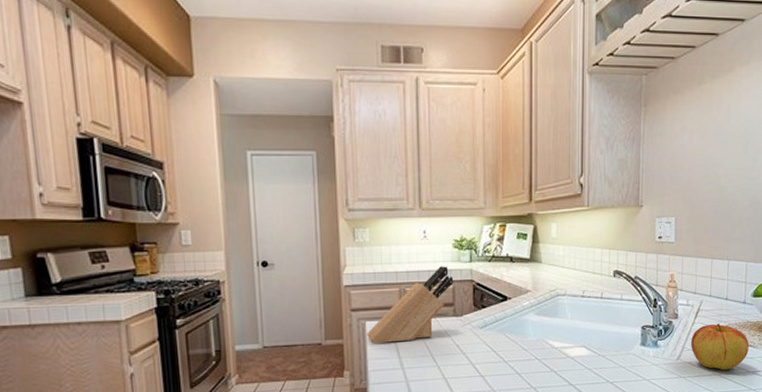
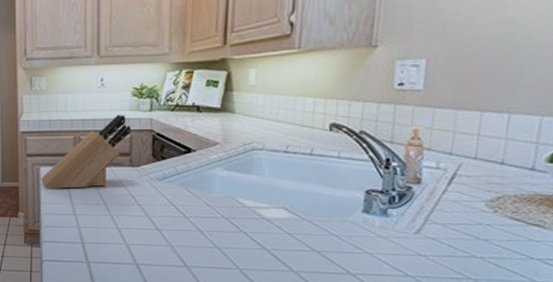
apple: present [691,323,749,371] -> none [438,193,536,254]

